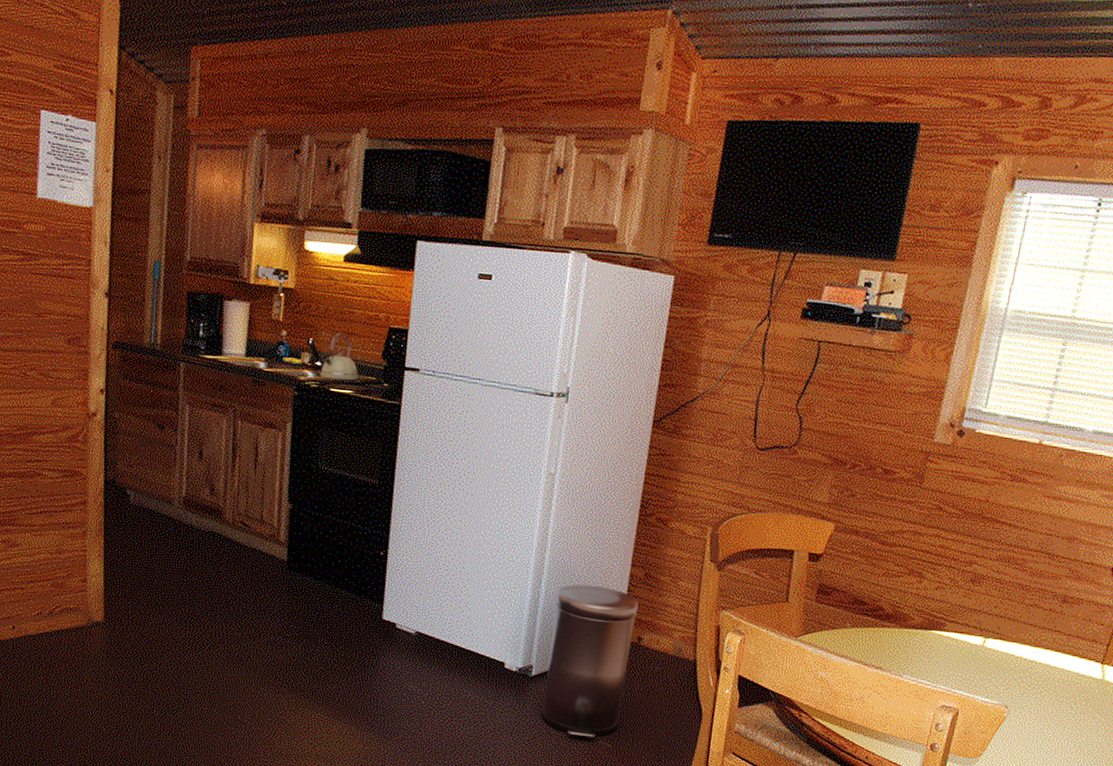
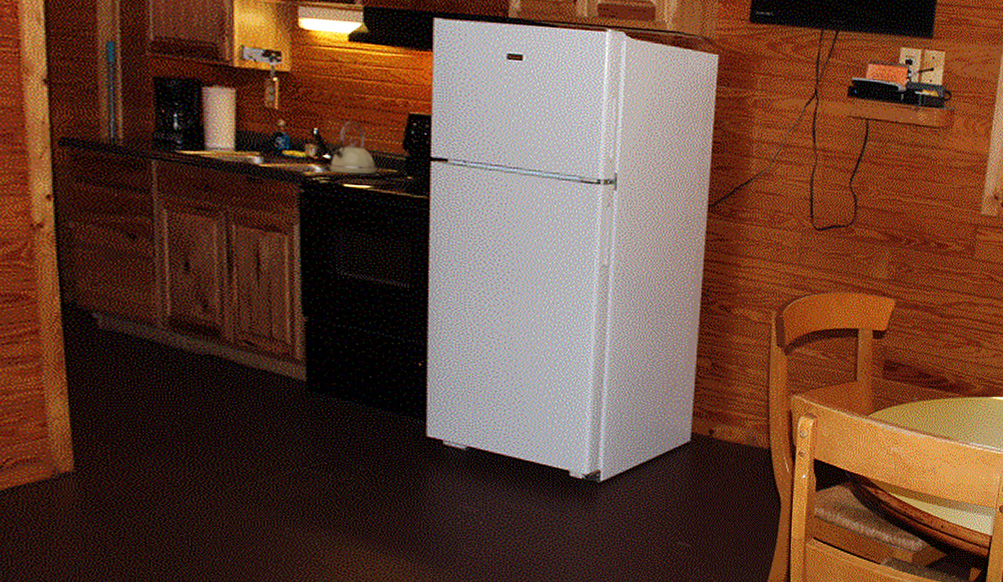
pedal bin: present [541,584,638,739] -> none [614,380,707,541]

